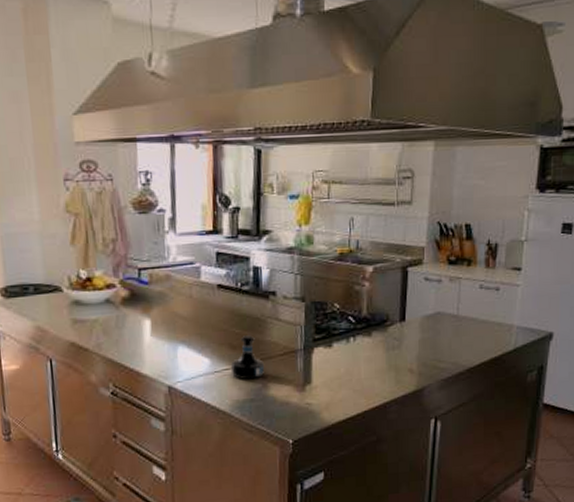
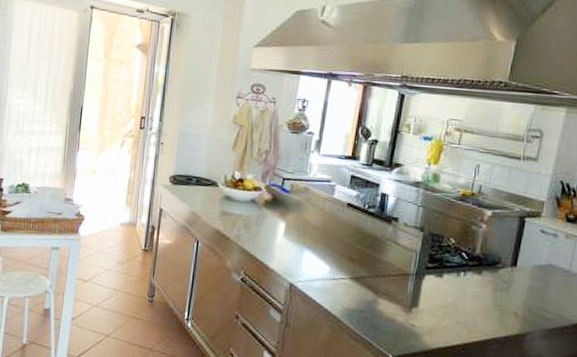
tequila bottle: present [230,335,264,380] -> none [346,252,377,293]

